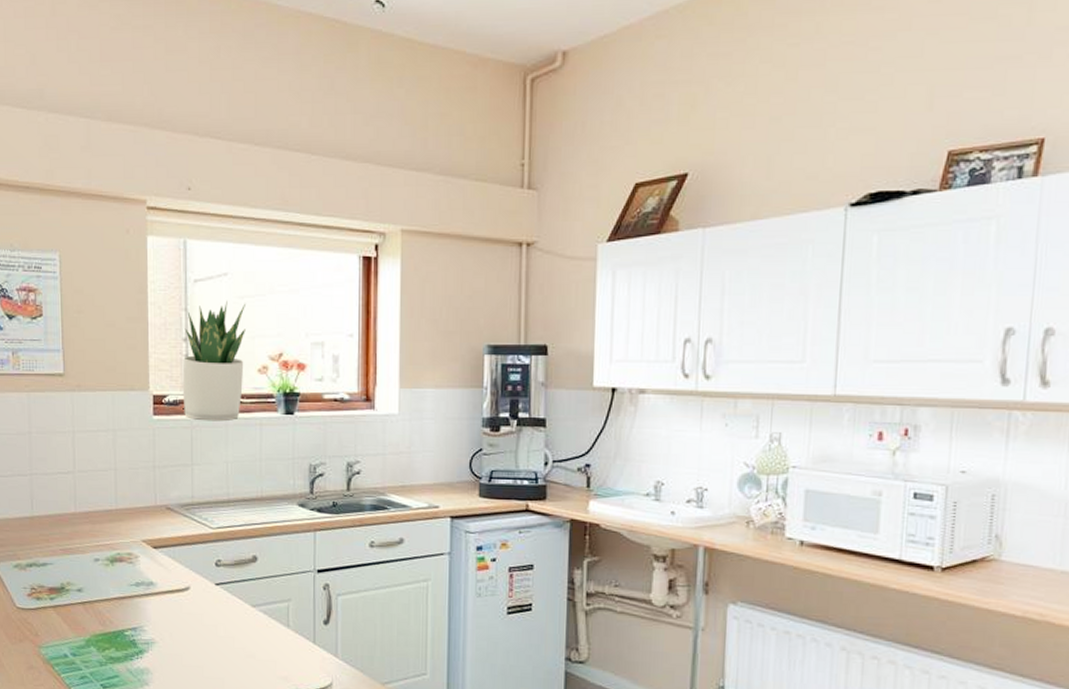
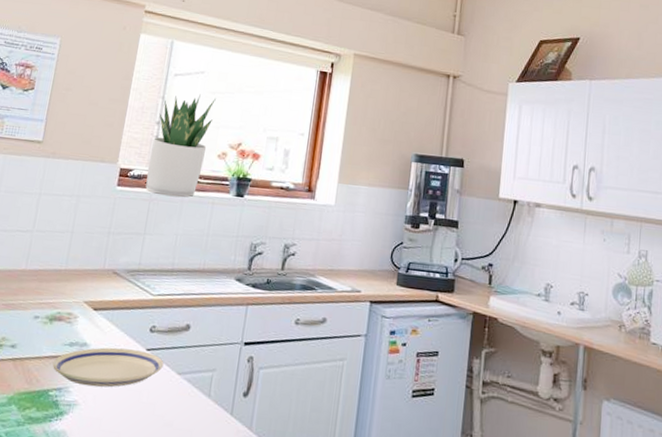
plate: none [122,584,236,625] -> present [52,347,164,388]

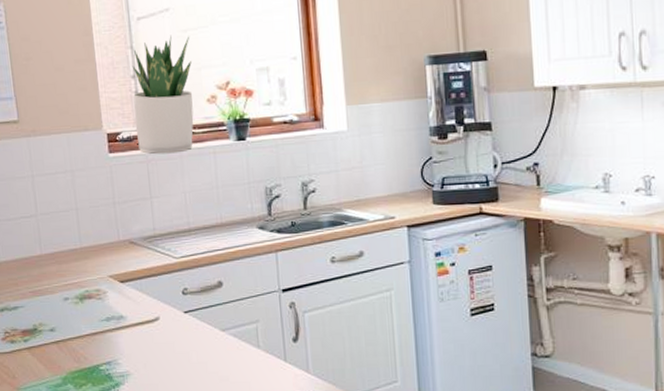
plate: present [52,347,164,388] -> none [94,314,205,356]

